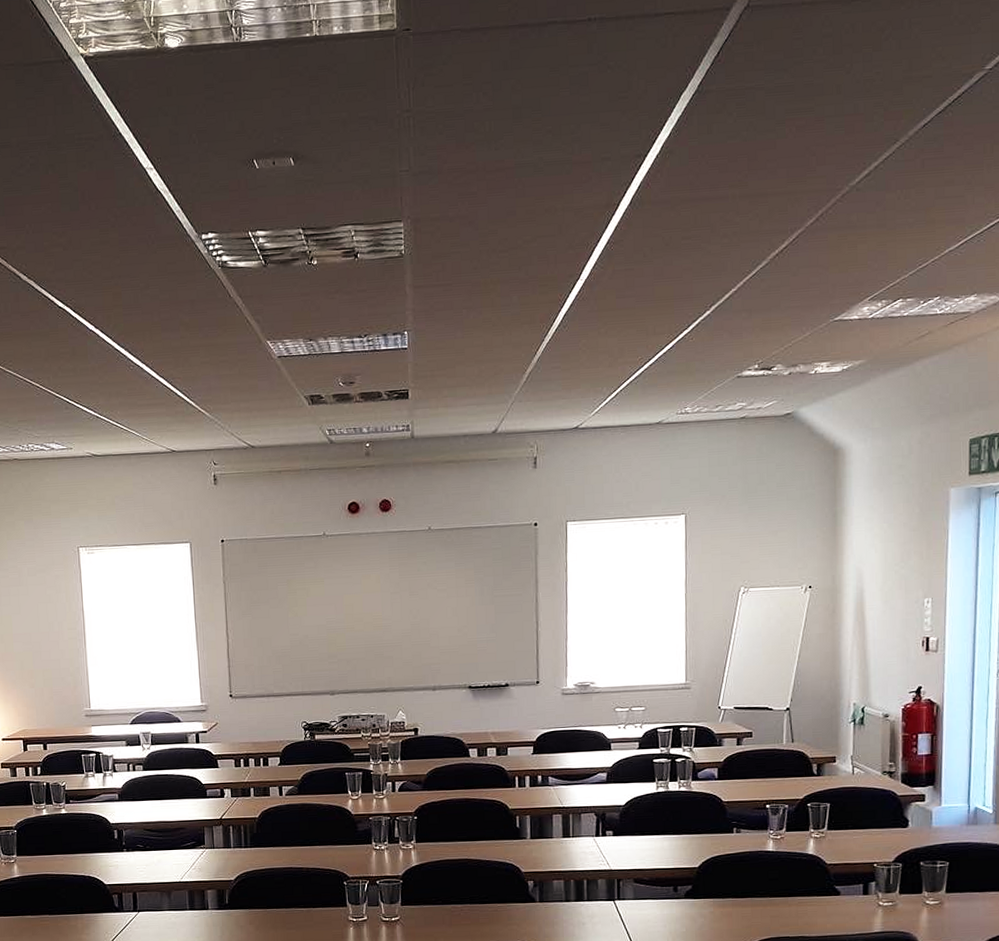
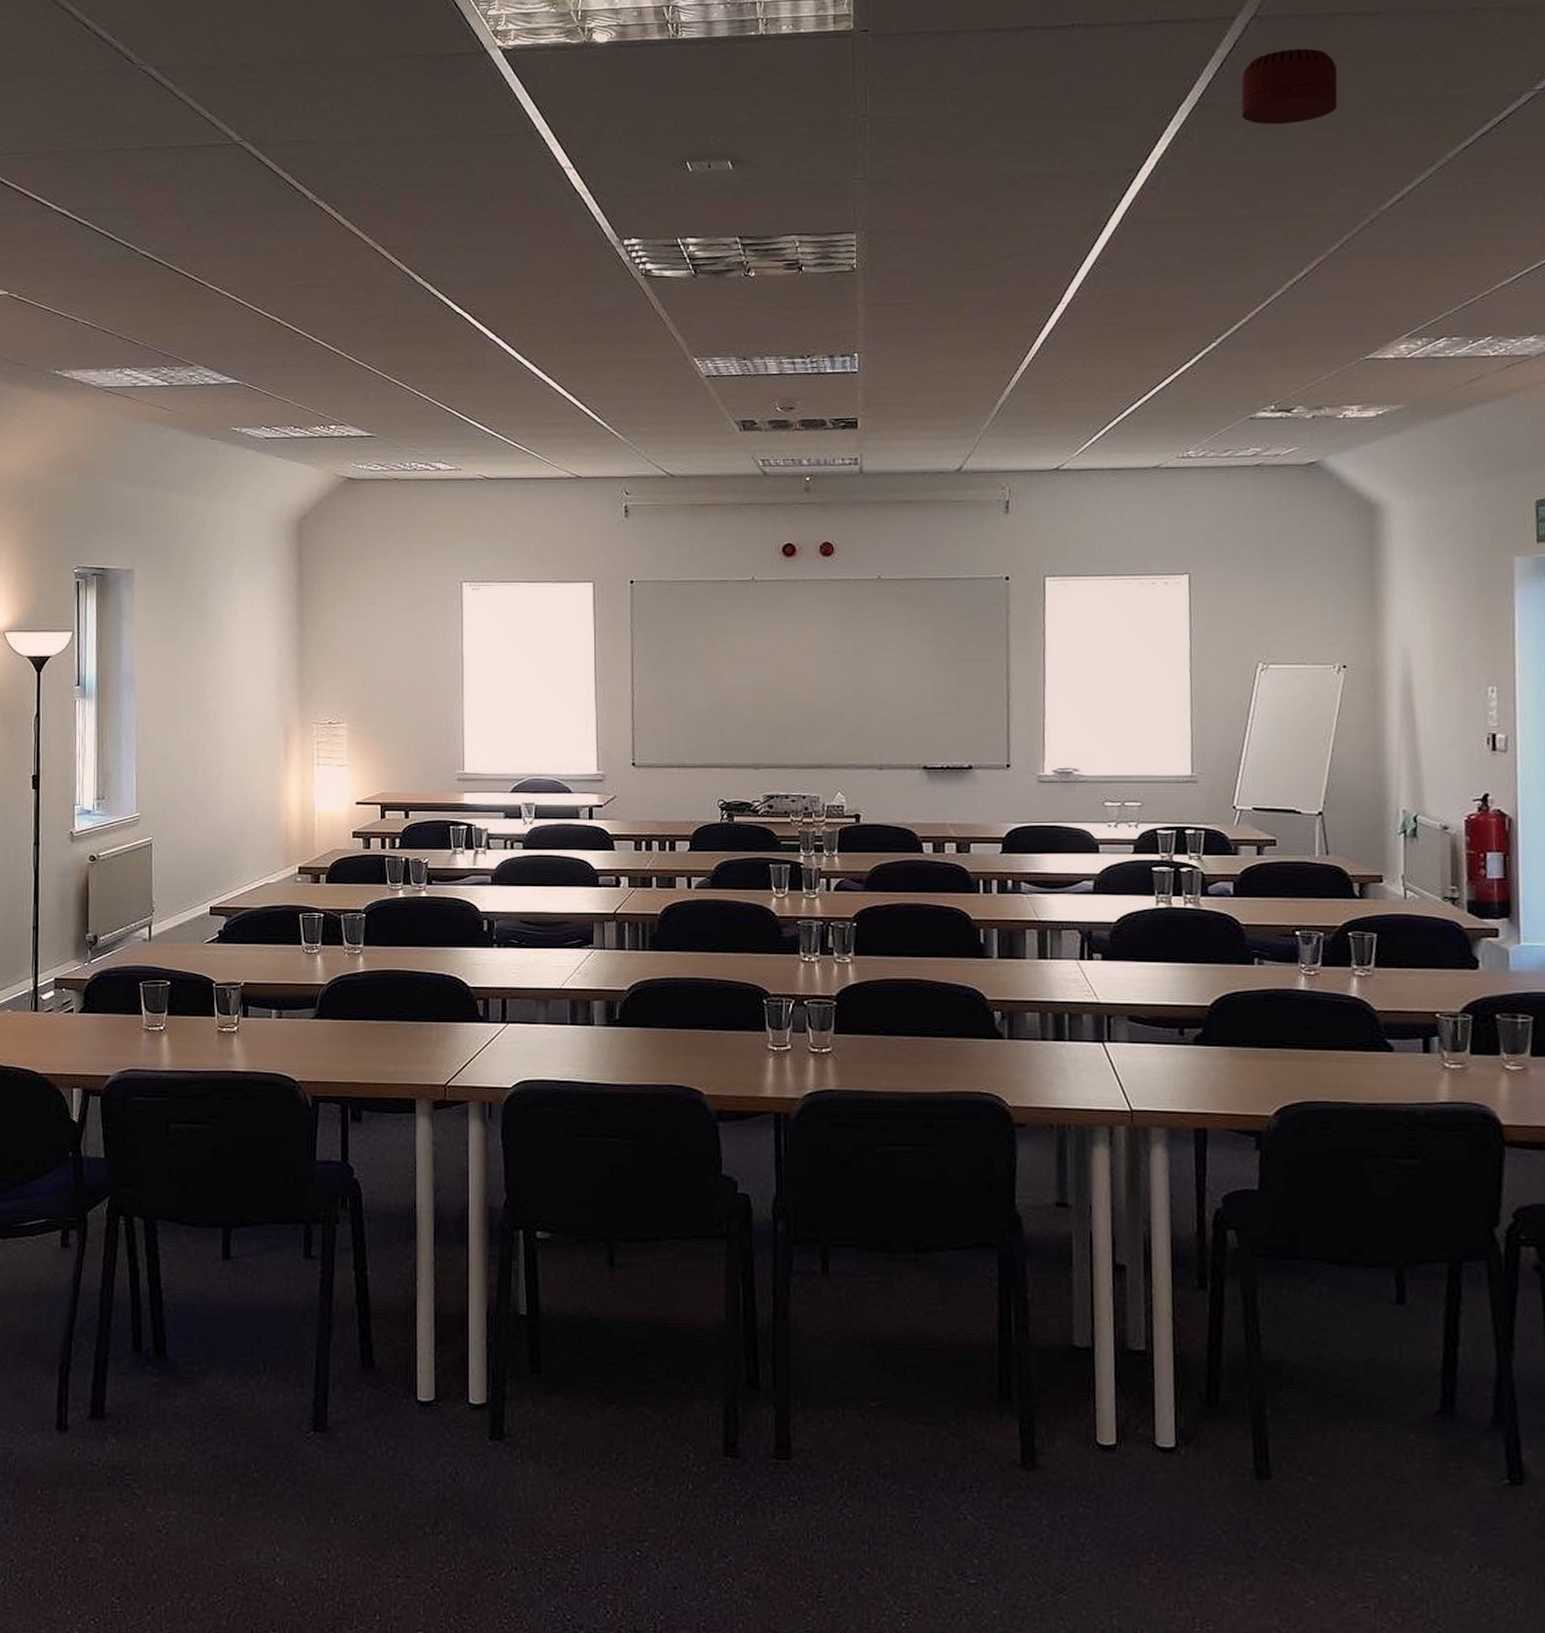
smoke detector: none [734,36,818,109] -> present [1241,48,1338,125]

